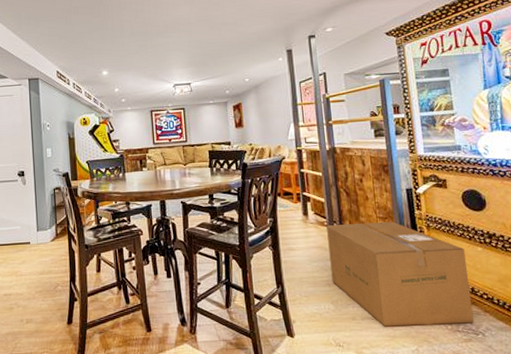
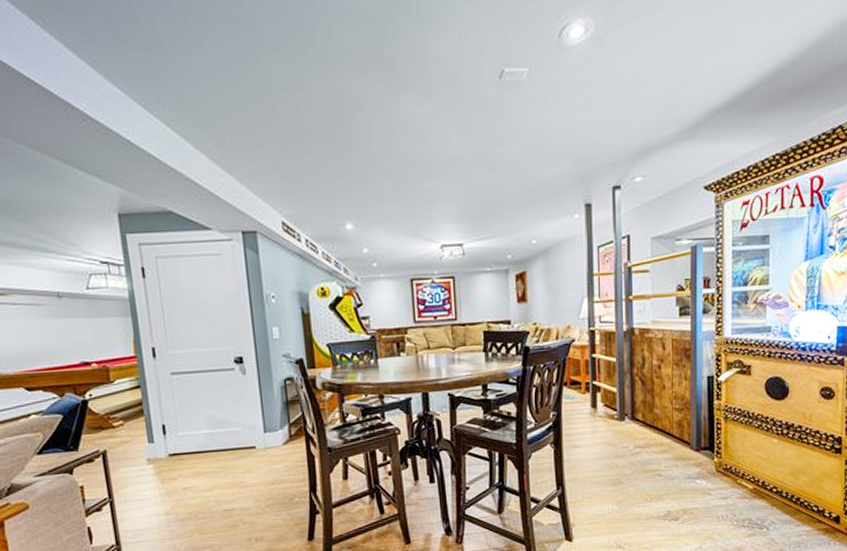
box: present [326,222,474,327] -> none [617,413,761,526]

